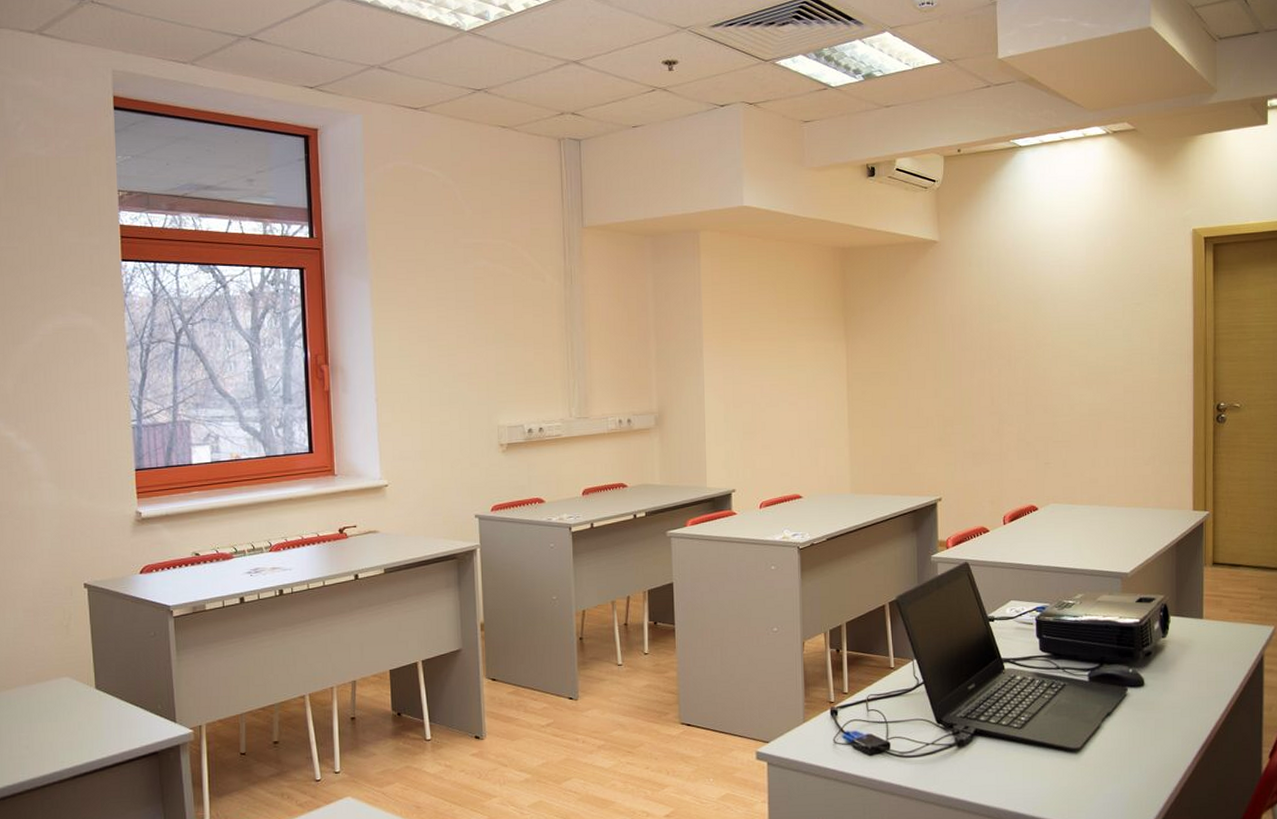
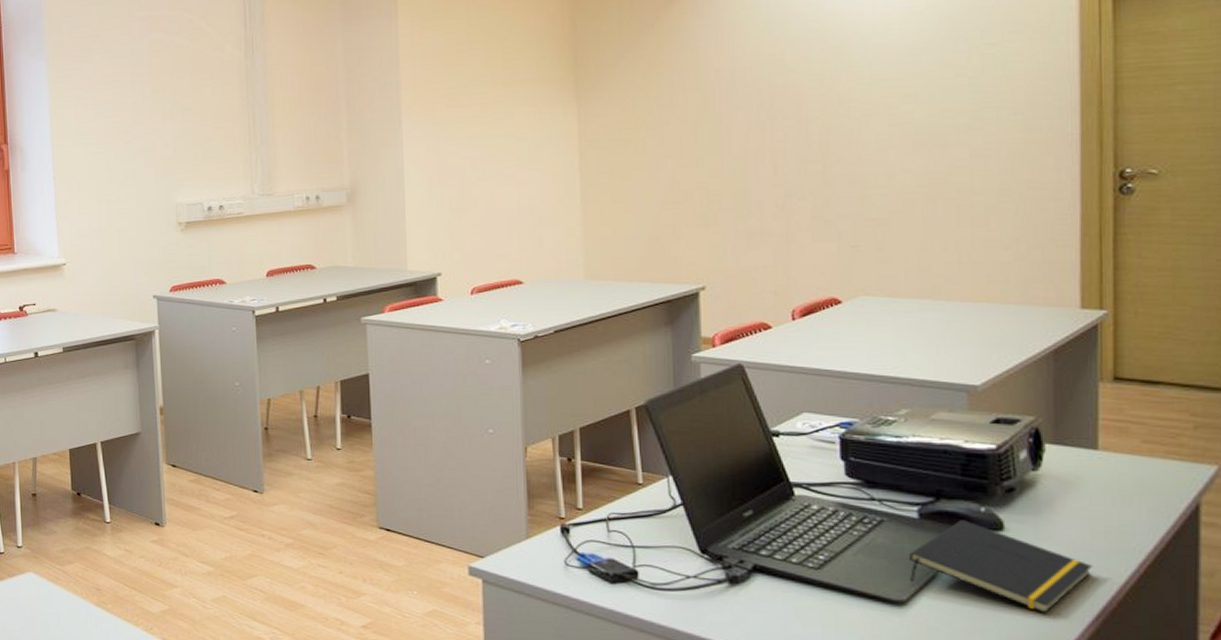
notepad: none [1082,680,1199,749] -> present [908,520,1093,614]

